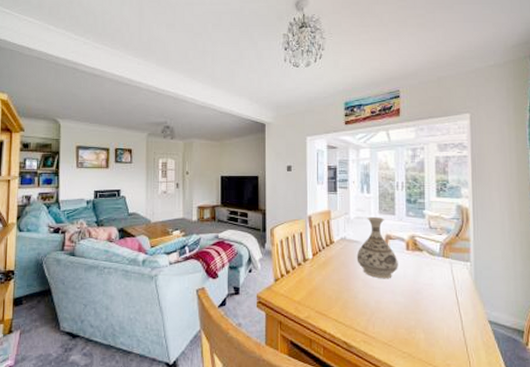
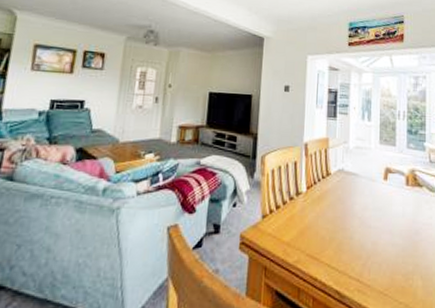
vase: present [356,216,398,279] -> none [354,146,397,218]

